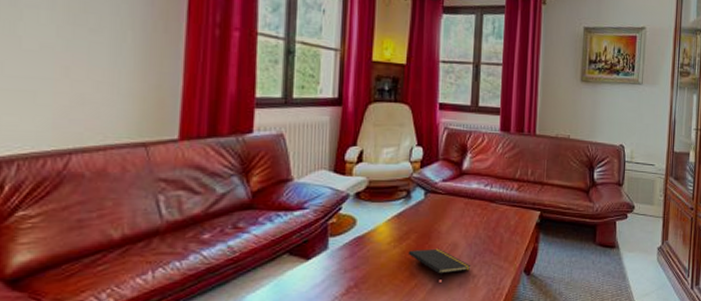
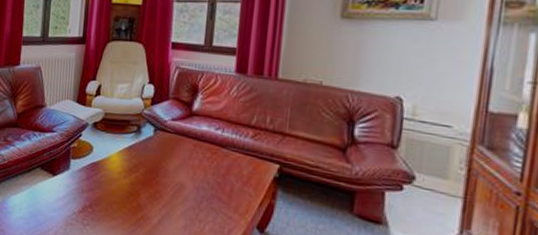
notepad: present [408,248,471,280] -> none [136,183,198,217]

